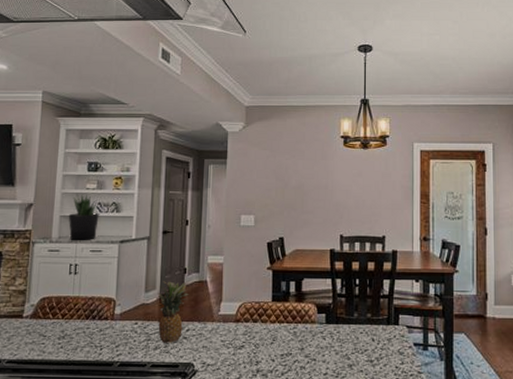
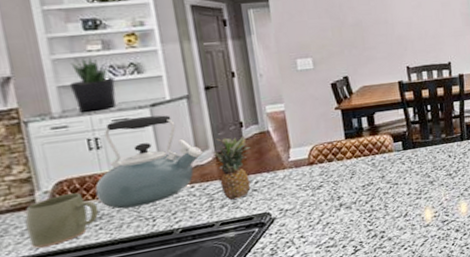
mug: none [12,310,64,354] -> present [24,192,99,248]
kettle: none [65,250,150,333] -> present [95,115,203,209]

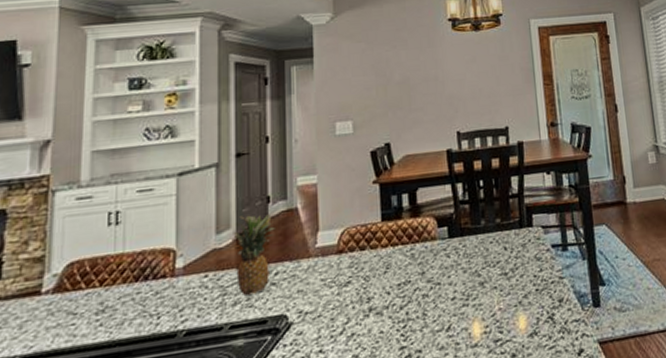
mug: present [24,192,99,248] -> none [25,277,104,346]
planter: present [69,58,117,113] -> none [103,120,147,181]
kettle: present [95,115,203,209] -> none [104,186,223,301]

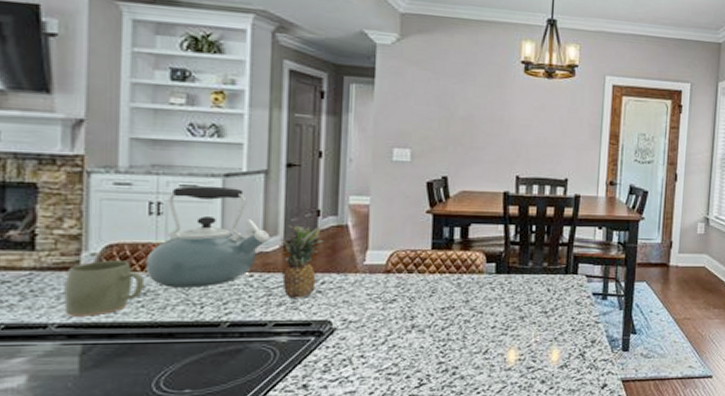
mug: none [25,277,104,346] -> present [64,260,145,316]
kettle: none [104,186,223,301] -> present [145,185,270,288]

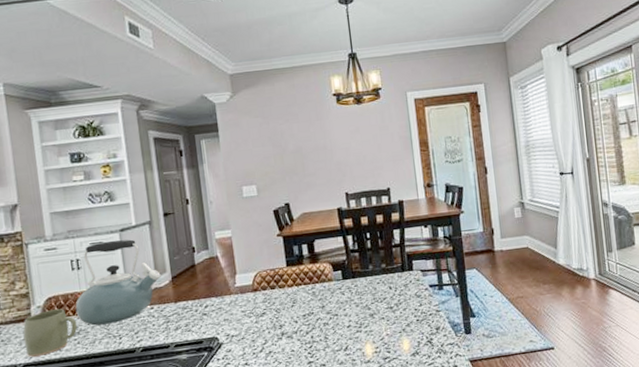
fruit: present [280,225,324,298] -> none [169,261,202,323]

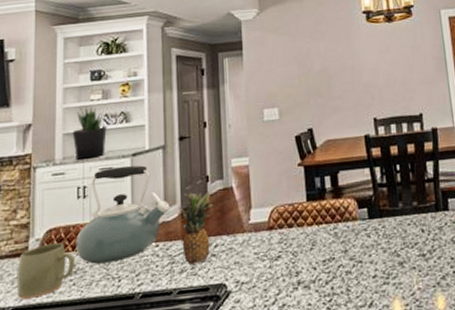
planter: none [59,188,94,236] -> present [72,107,107,160]
fruit: none [169,261,202,323] -> present [178,192,214,264]

